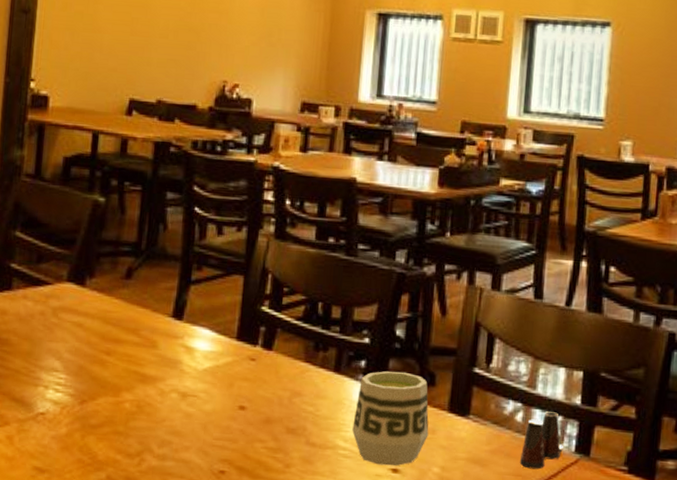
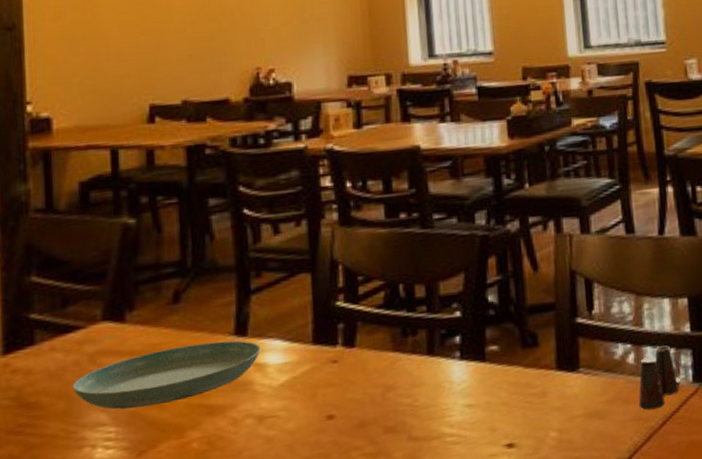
saucer: none [36,317,193,364] -> present [72,340,261,410]
cup: present [352,371,429,467] -> none [456,338,540,444]

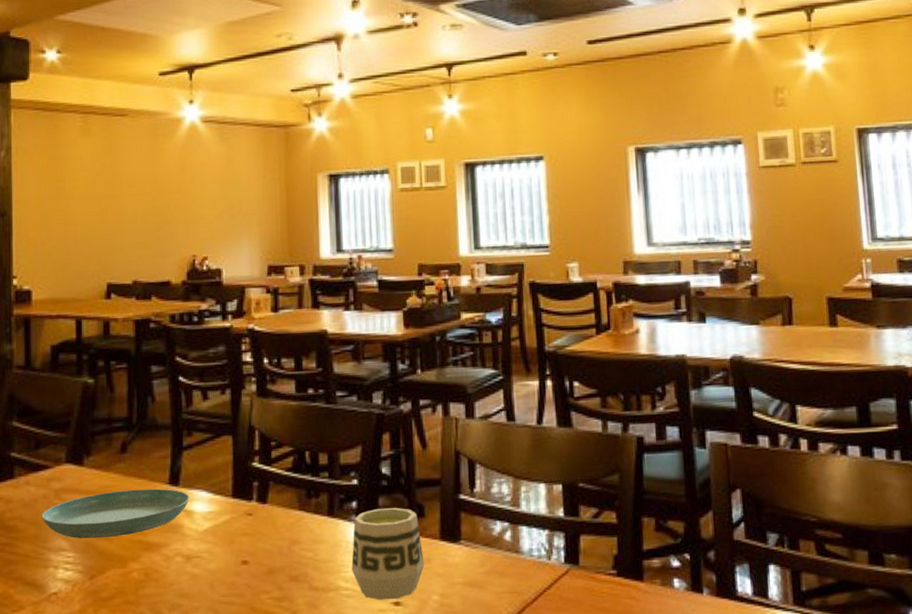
cup: none [456,338,540,444] -> present [351,507,425,600]
salt shaker: present [638,345,681,411] -> none [513,527,553,585]

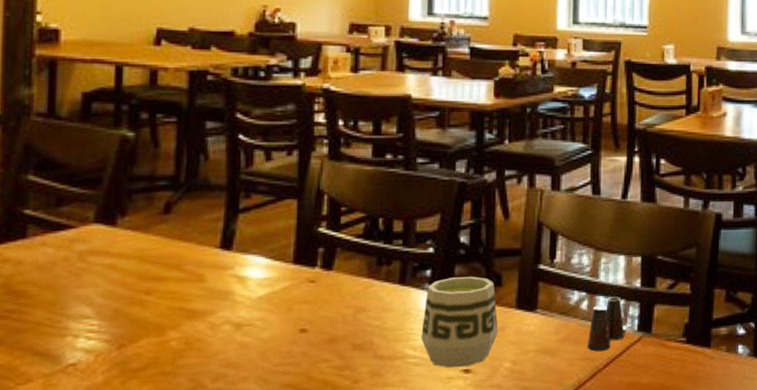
saucer: present [41,488,190,539] -> none [60,252,244,306]
salt shaker: none [513,527,553,585] -> present [587,297,627,352]

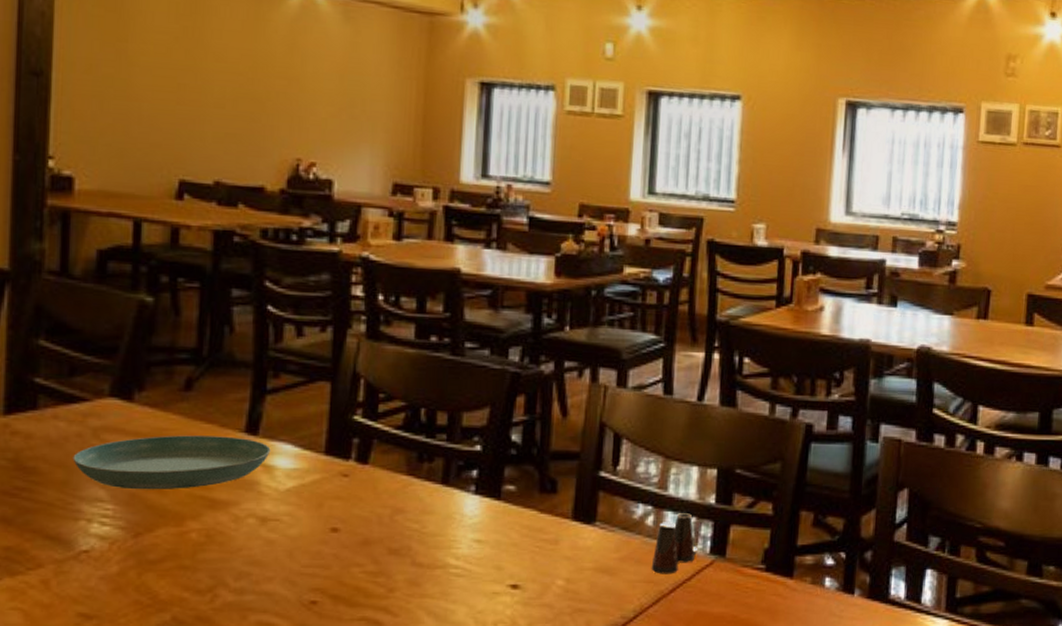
saucer: none [60,252,244,306] -> present [73,435,271,490]
cup: present [421,276,498,368] -> none [464,480,551,582]

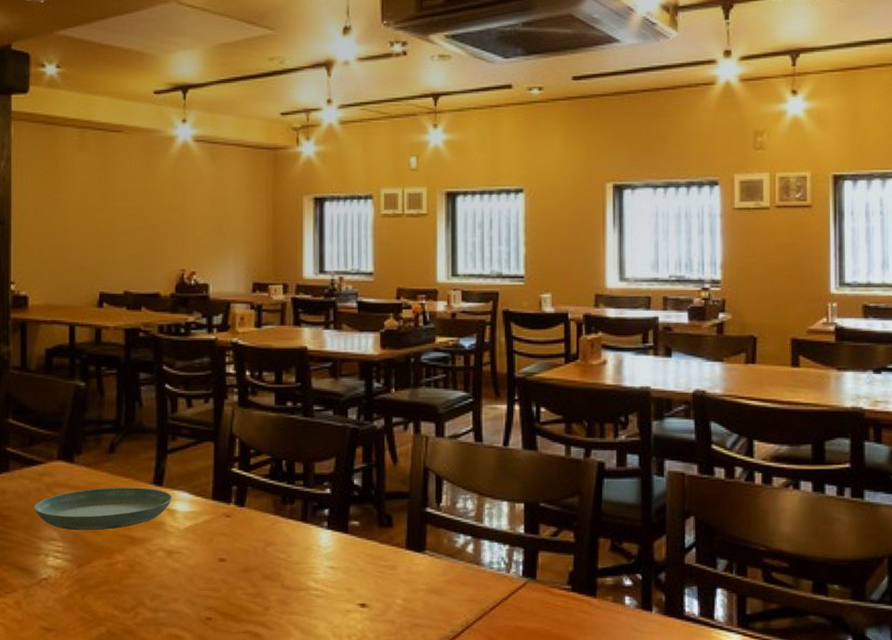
salt shaker: present [651,513,697,574] -> none [473,542,512,594]

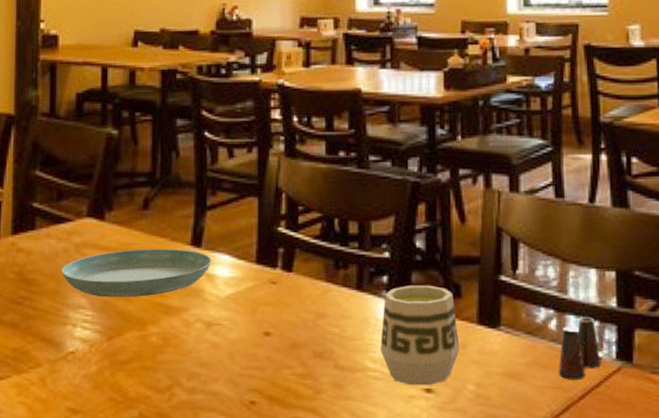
cup: none [322,516,390,602] -> present [380,285,460,386]
salt shaker: none [473,542,512,594] -> present [558,317,603,381]

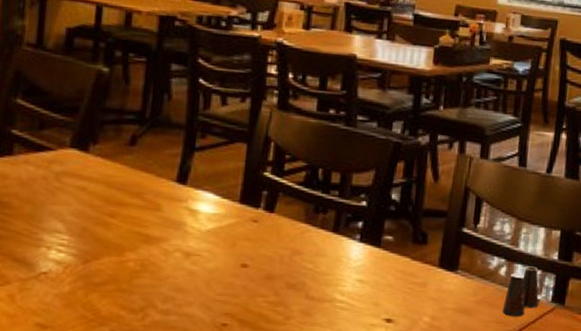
saucer: present [61,249,212,298] -> none [38,181,196,226]
cup: present [380,285,460,386] -> none [349,231,421,317]

